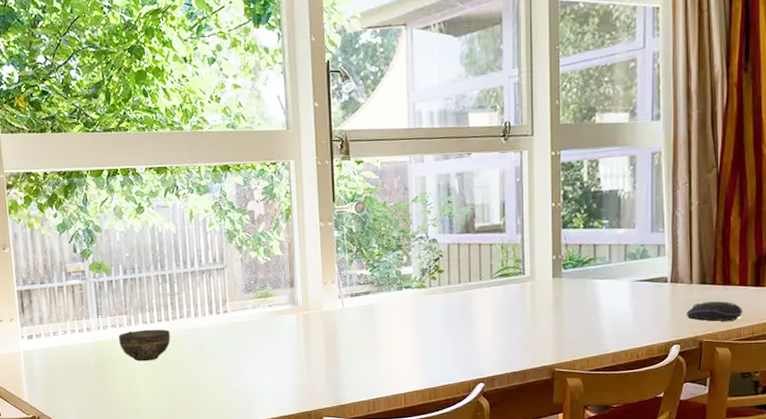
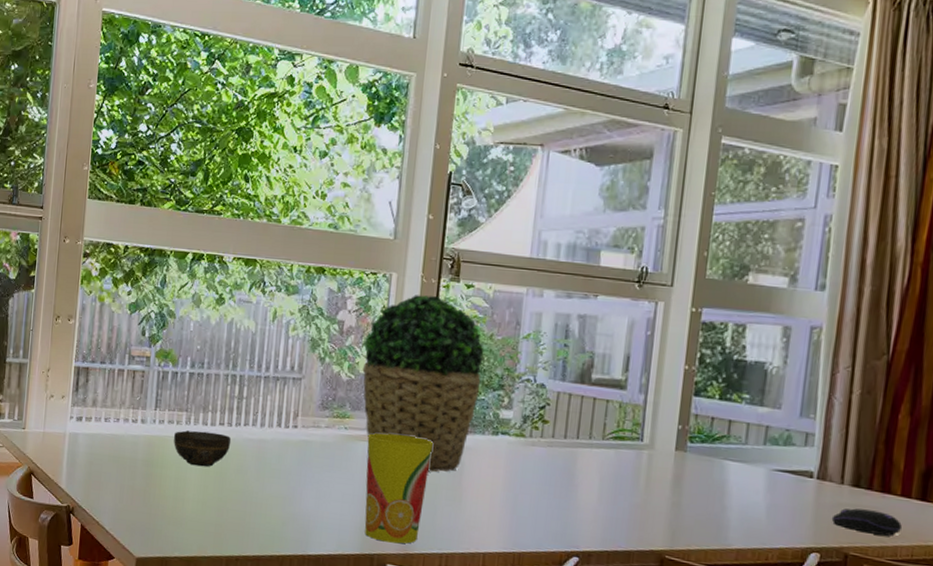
potted plant: none [274,176,382,332] -> present [362,295,485,473]
cup: none [290,303,348,399] -> present [364,433,434,544]

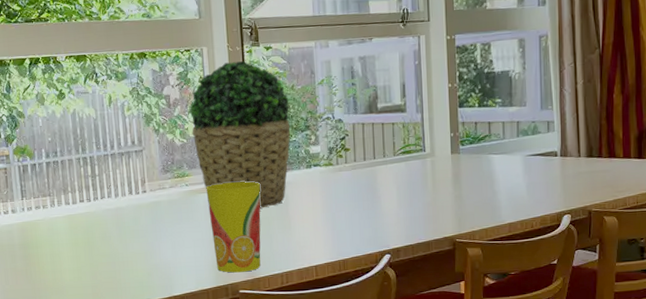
cup: present [174,430,231,467] -> none [43,209,93,241]
computer mouse: present [831,508,902,536] -> none [575,173,627,192]

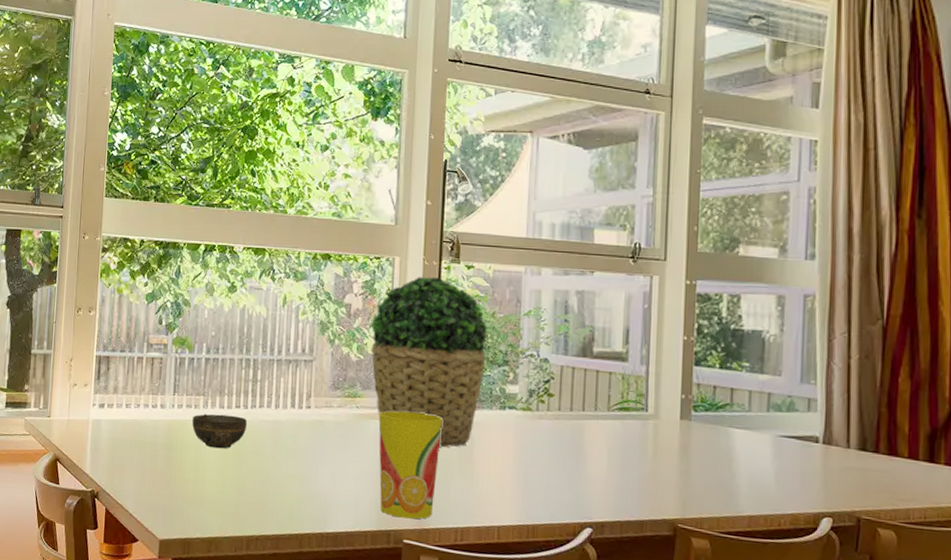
cup: none [43,209,93,241] -> present [192,414,248,449]

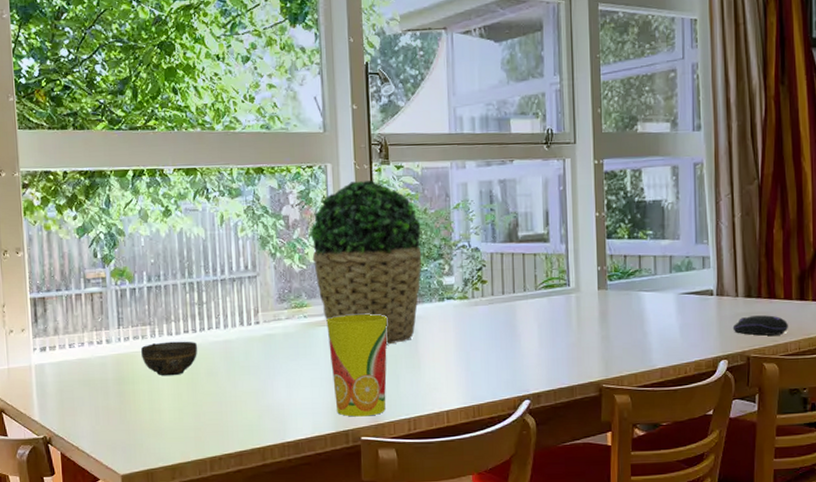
computer mouse: none [840,472,912,499] -> present [732,315,788,336]

